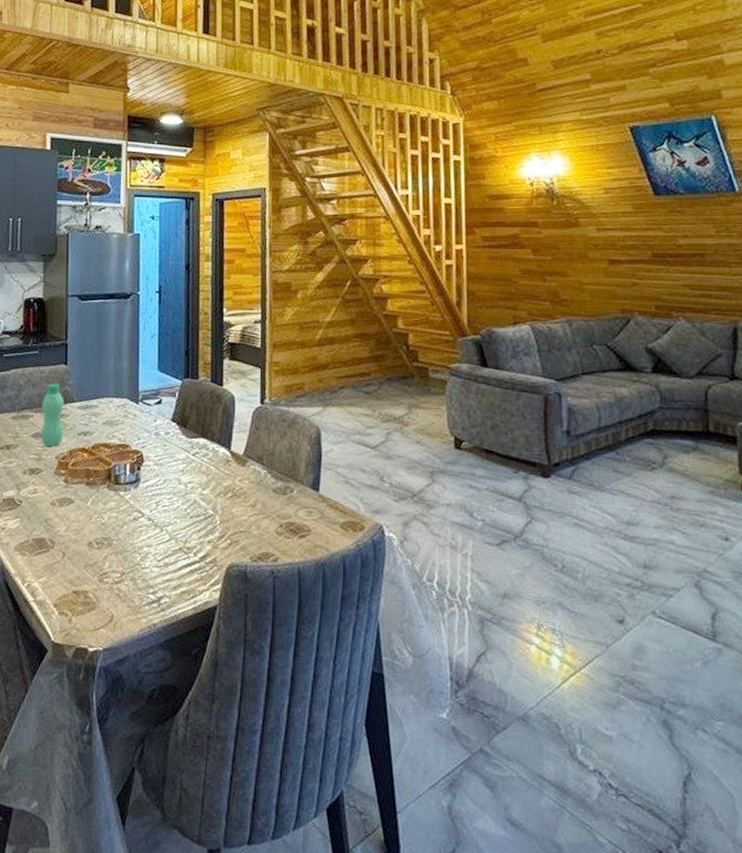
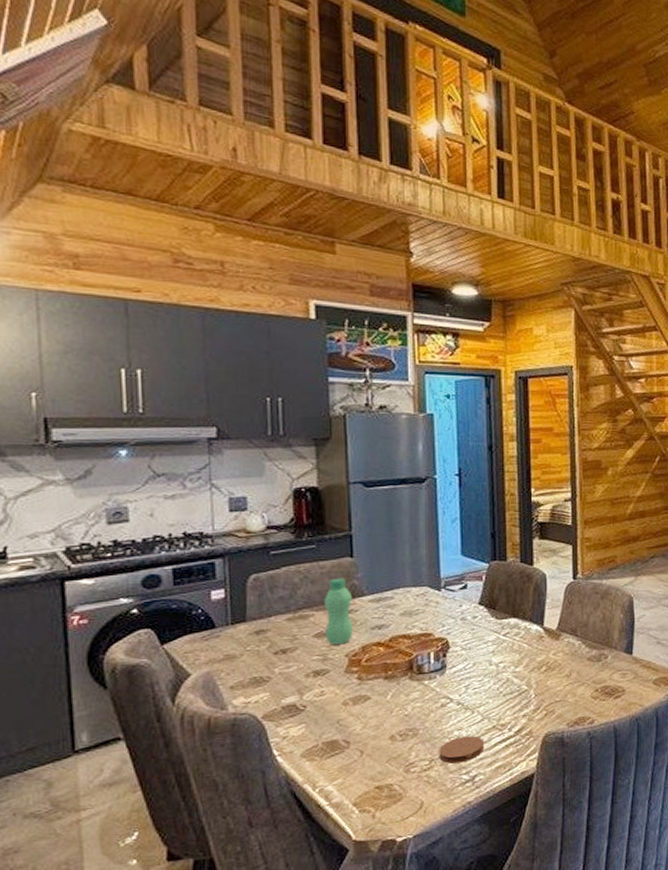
coaster: none [129,554,171,581] -> present [439,736,485,764]

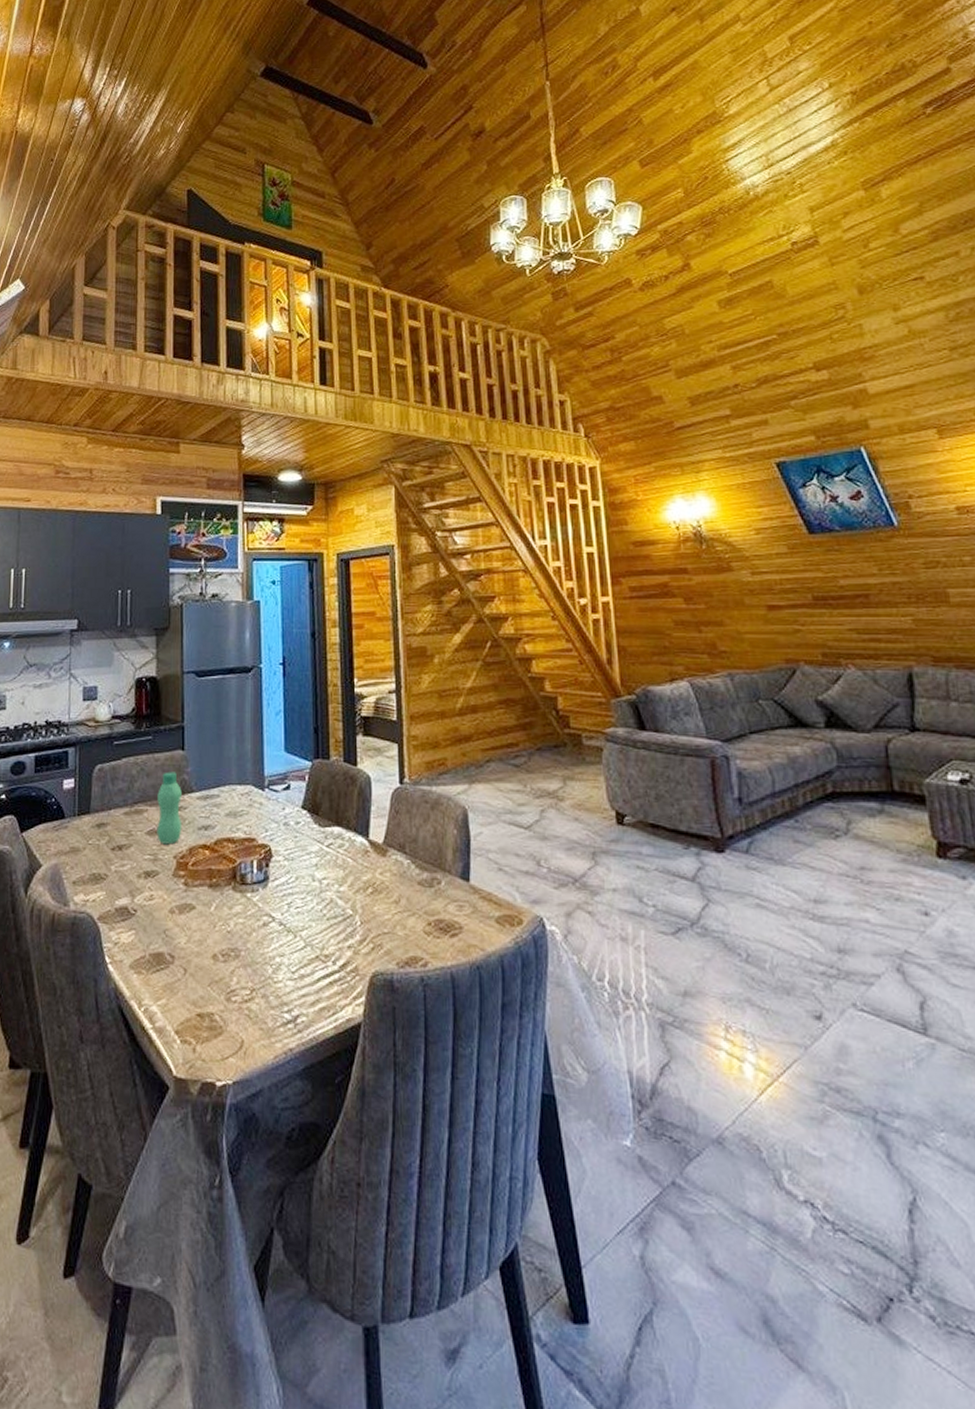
coaster: present [439,736,485,764] -> none [260,965,307,998]

